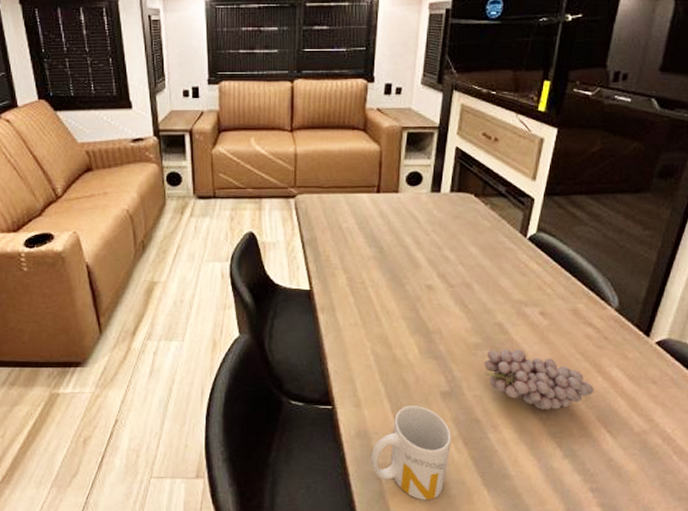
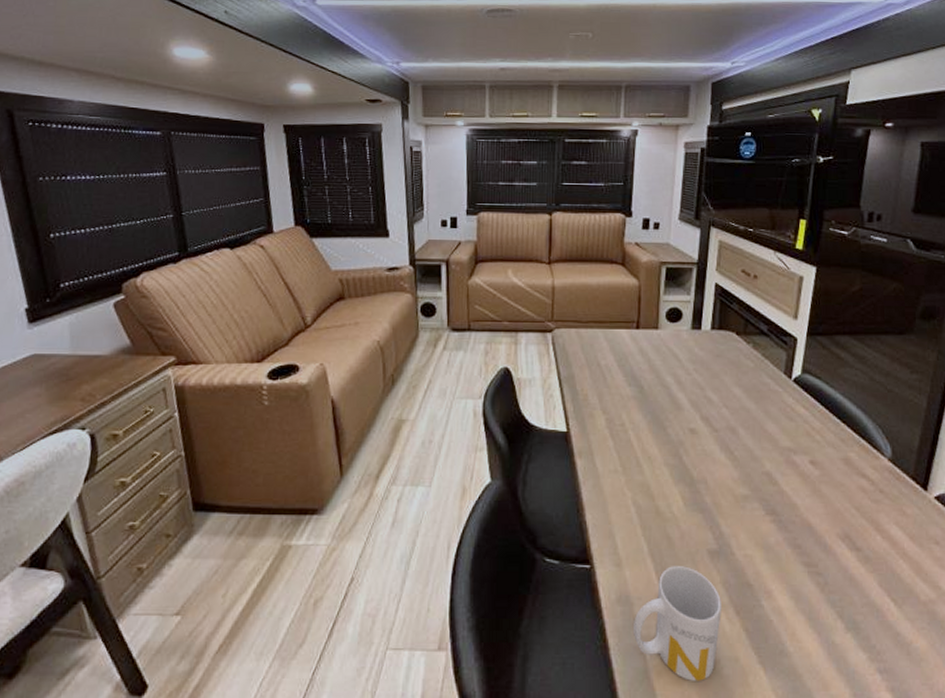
fruit: present [483,349,594,410] -> none [753,502,874,573]

